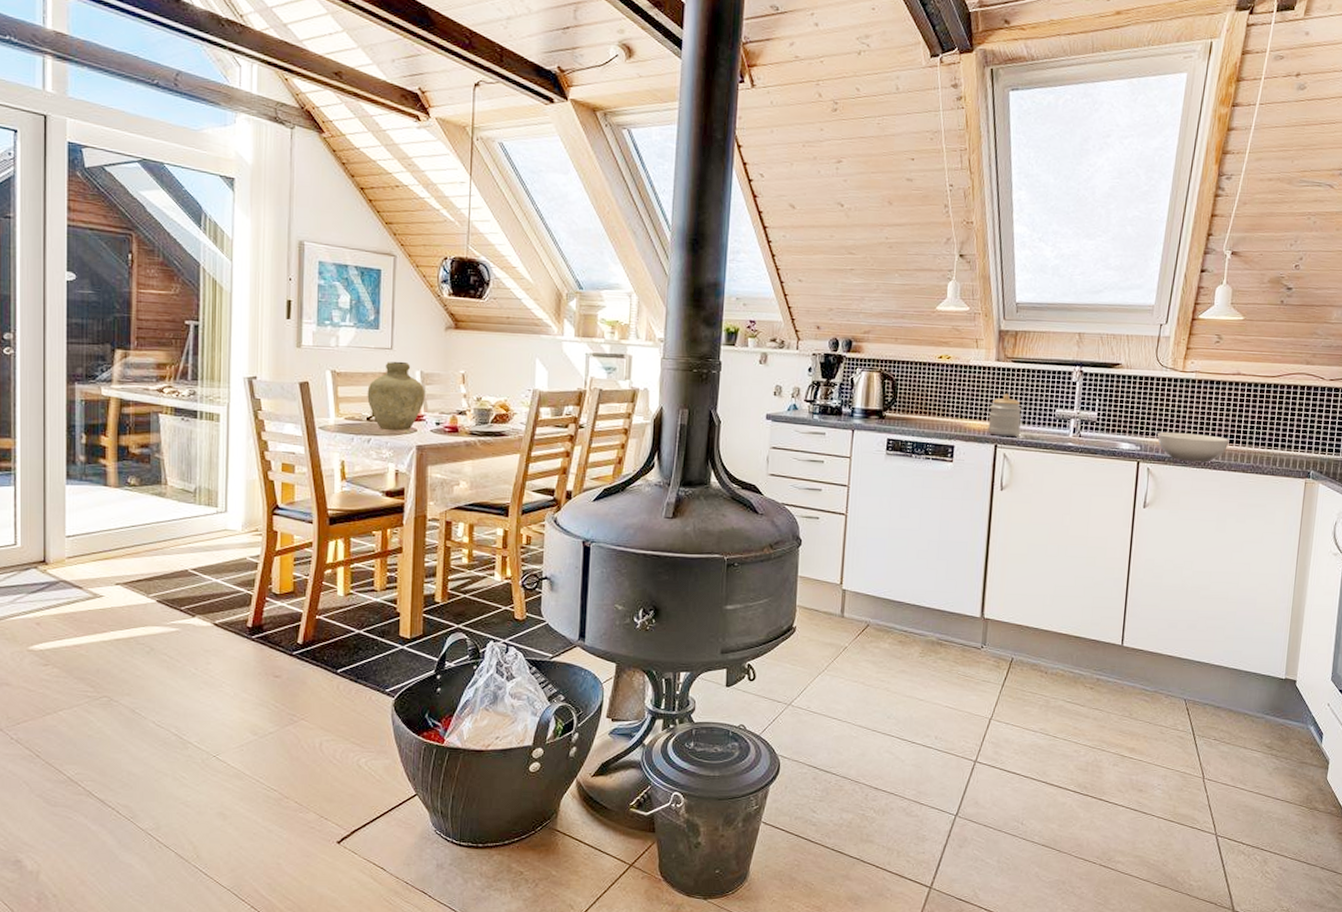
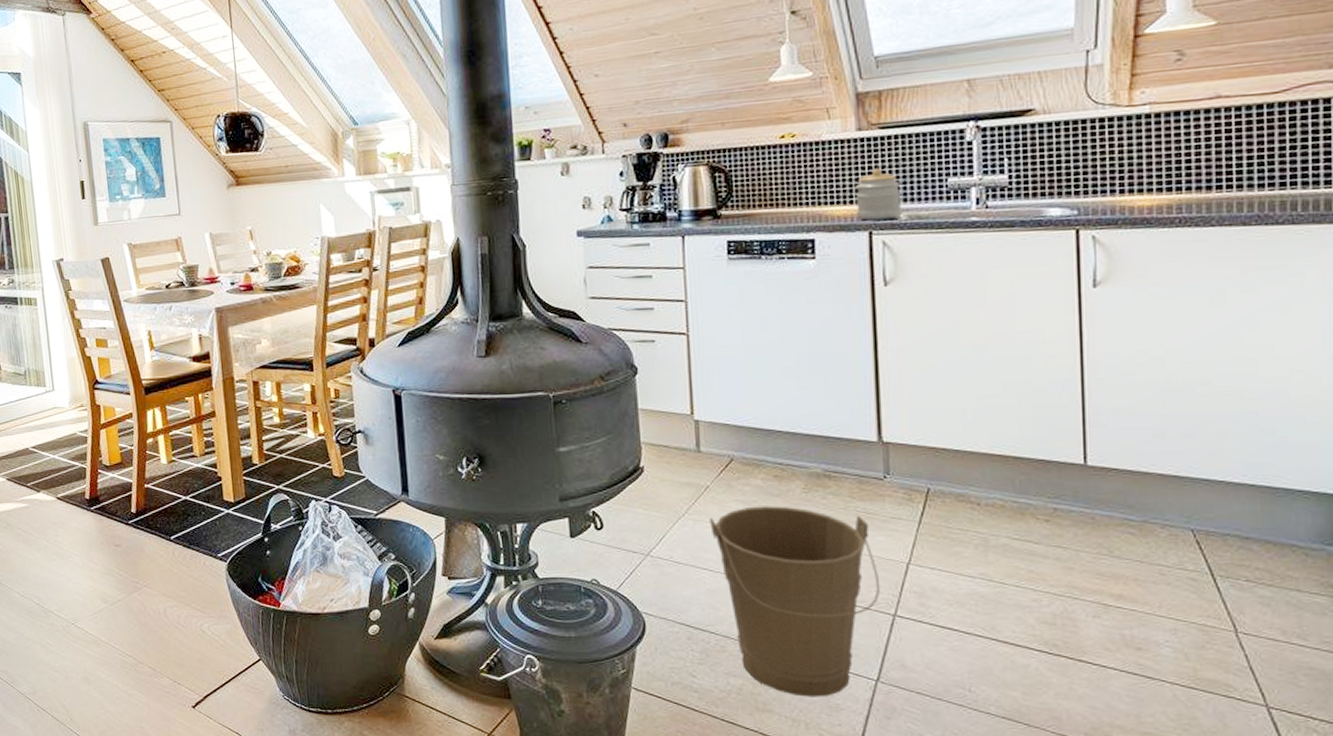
vase: present [367,361,426,431] -> none [162,225,218,296]
bucket: none [843,666,968,830] -> present [709,506,881,697]
bowl: present [1156,432,1229,463] -> none [1100,182,1216,222]

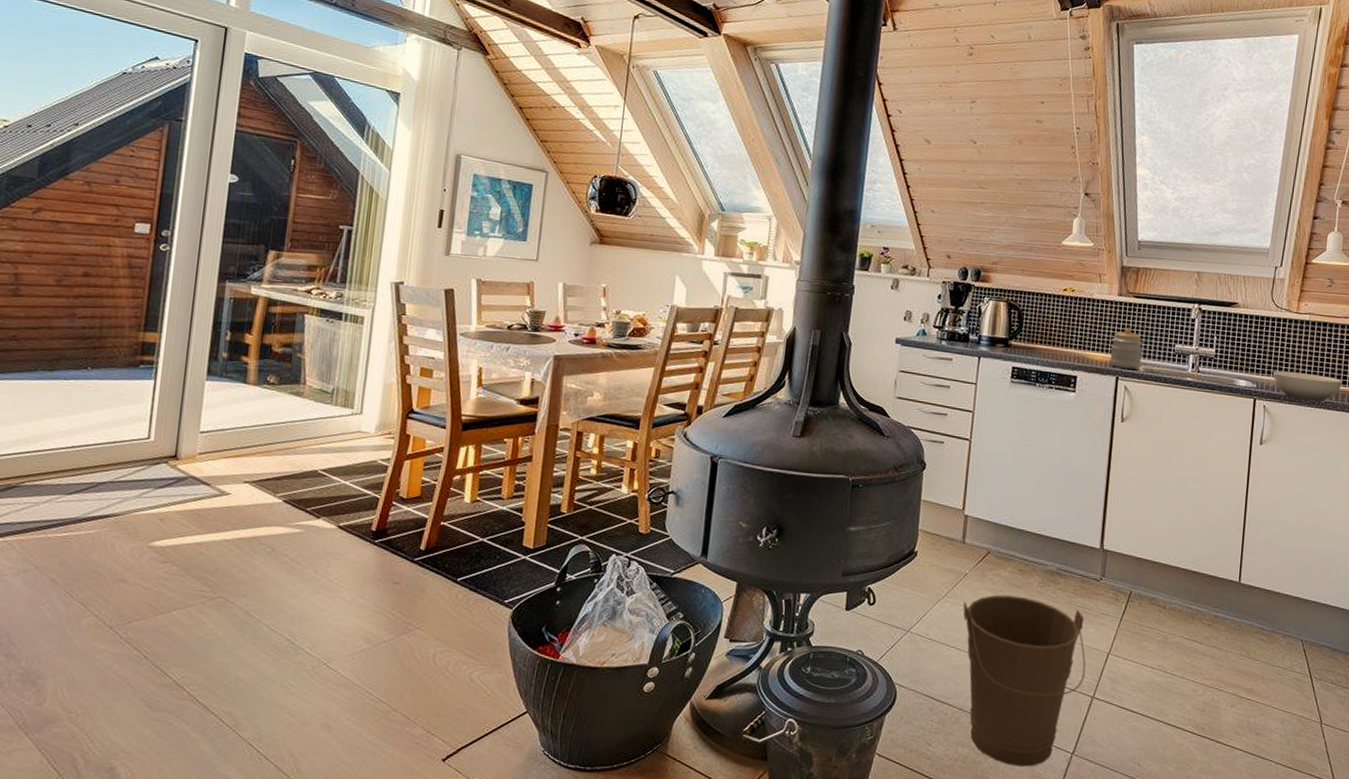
bowl: none [1100,182,1216,222] -> present [1272,371,1342,402]

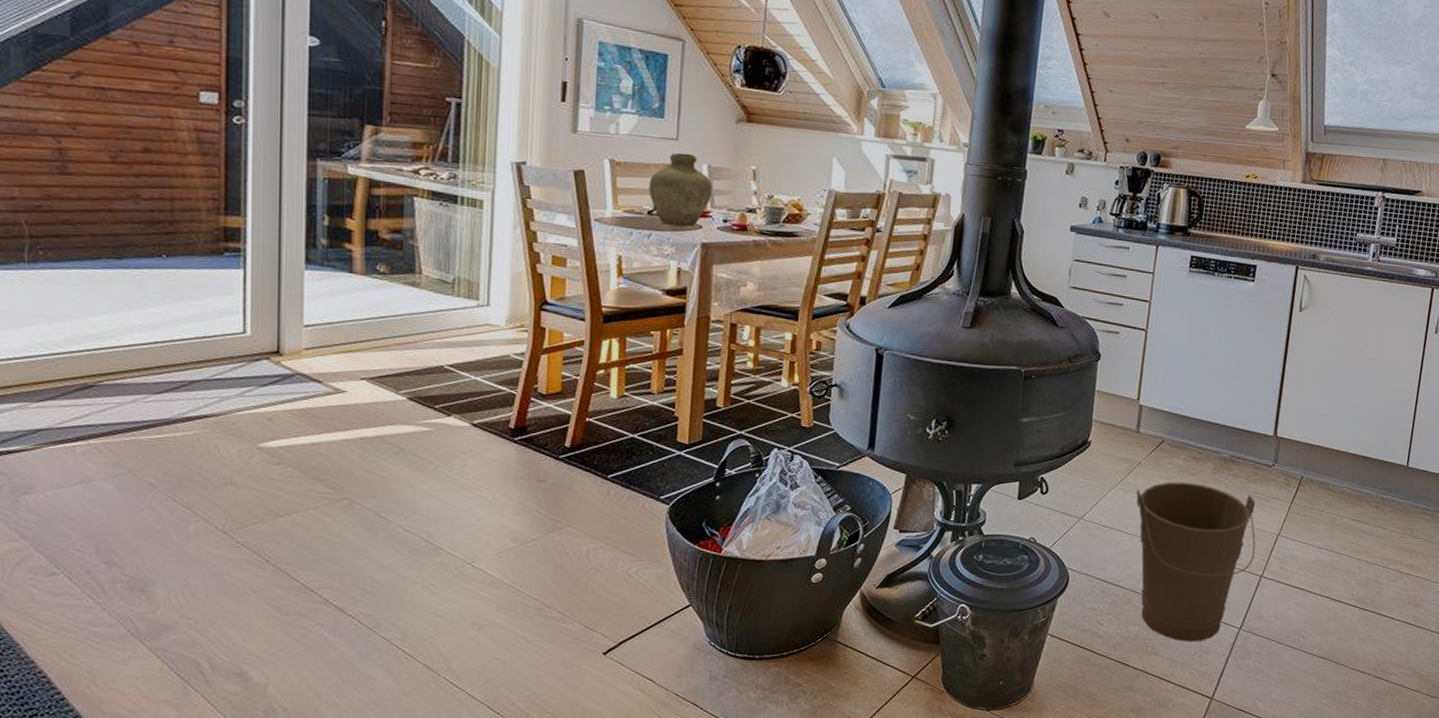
vase: none [509,272,567,341] -> present [649,152,713,227]
jar: present [1110,327,1143,370] -> none [1290,216,1324,259]

